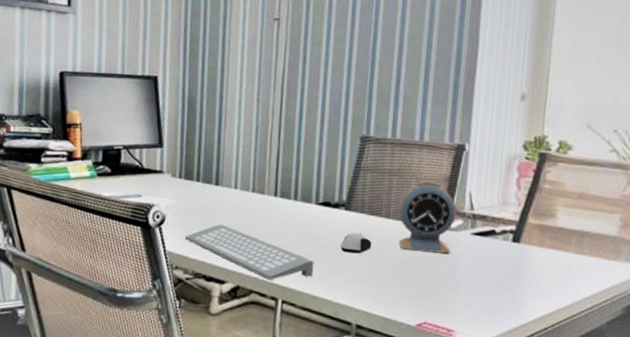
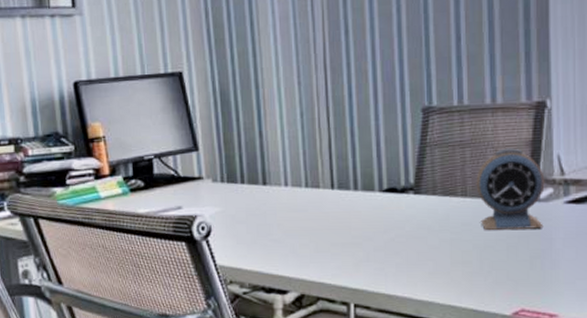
computer keyboard: present [184,224,314,281] -> none [235,227,386,284]
computer mouse: present [340,232,372,254] -> none [414,218,450,242]

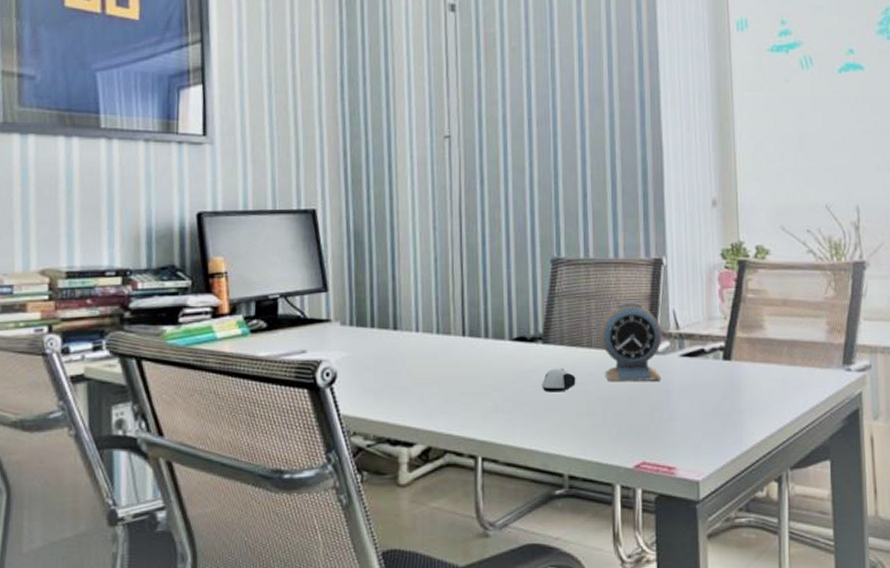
computer mouse: none [414,218,450,242] -> present [542,368,576,392]

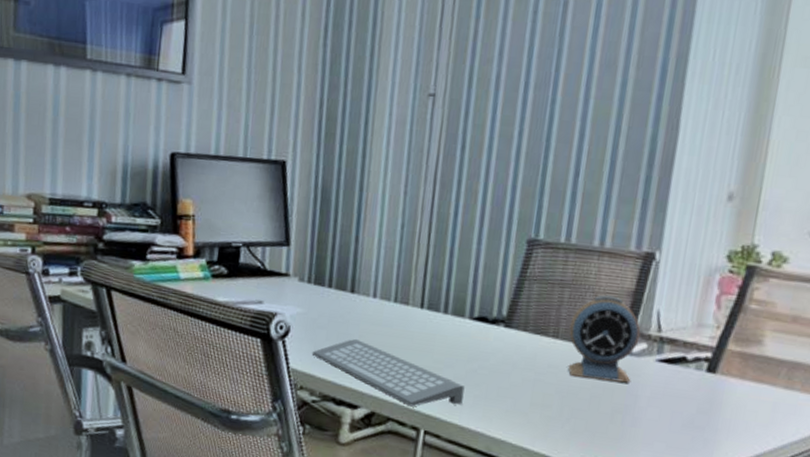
computer keyboard: none [361,375,514,435] -> present [311,338,465,407]
computer mouse: present [542,368,576,392] -> none [497,353,536,379]

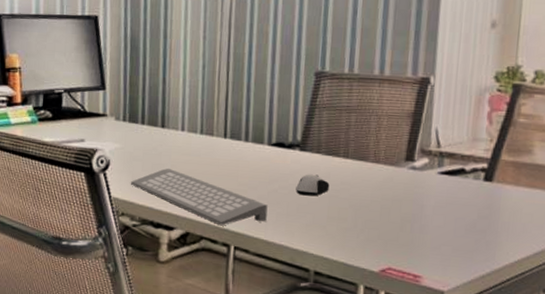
computer mouse: none [497,353,536,379] -> present [296,174,330,196]
alarm clock: present [567,295,641,384] -> none [358,117,422,195]

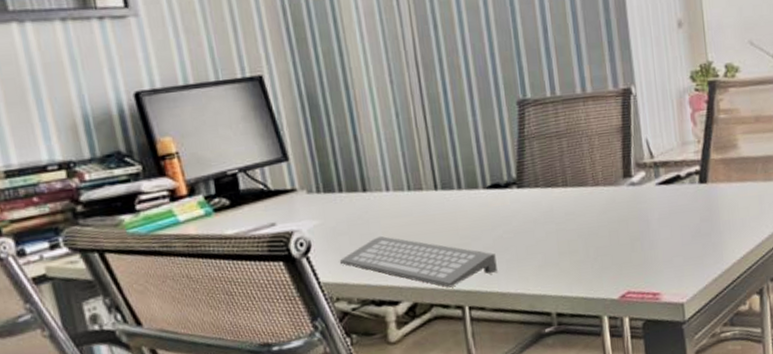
computer mouse: present [296,174,330,196] -> none [521,210,555,236]

